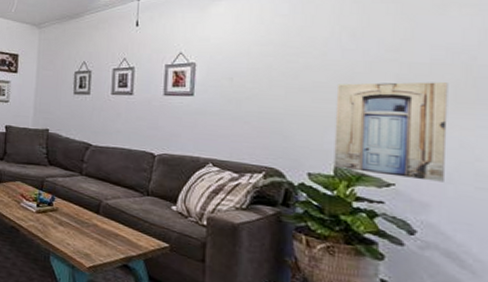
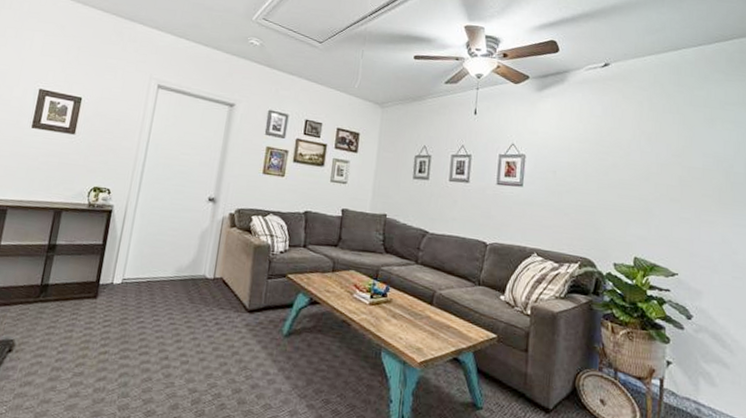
wall art: present [333,82,449,182] -> none [633,182,715,272]

